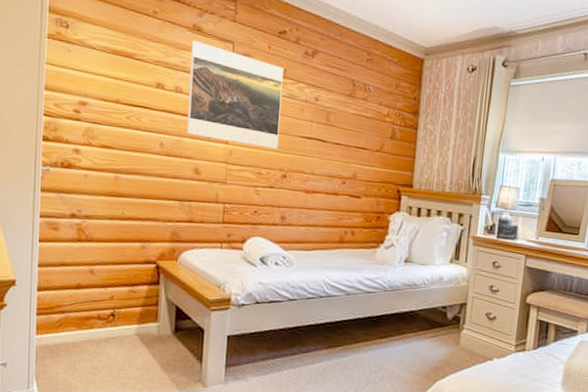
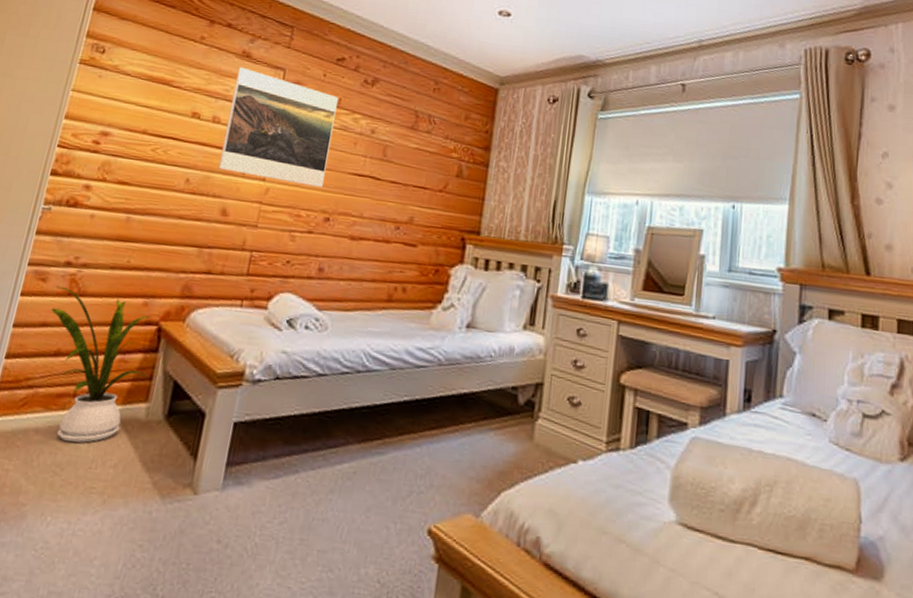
house plant: none [66,233,153,353] -> present [51,285,151,443]

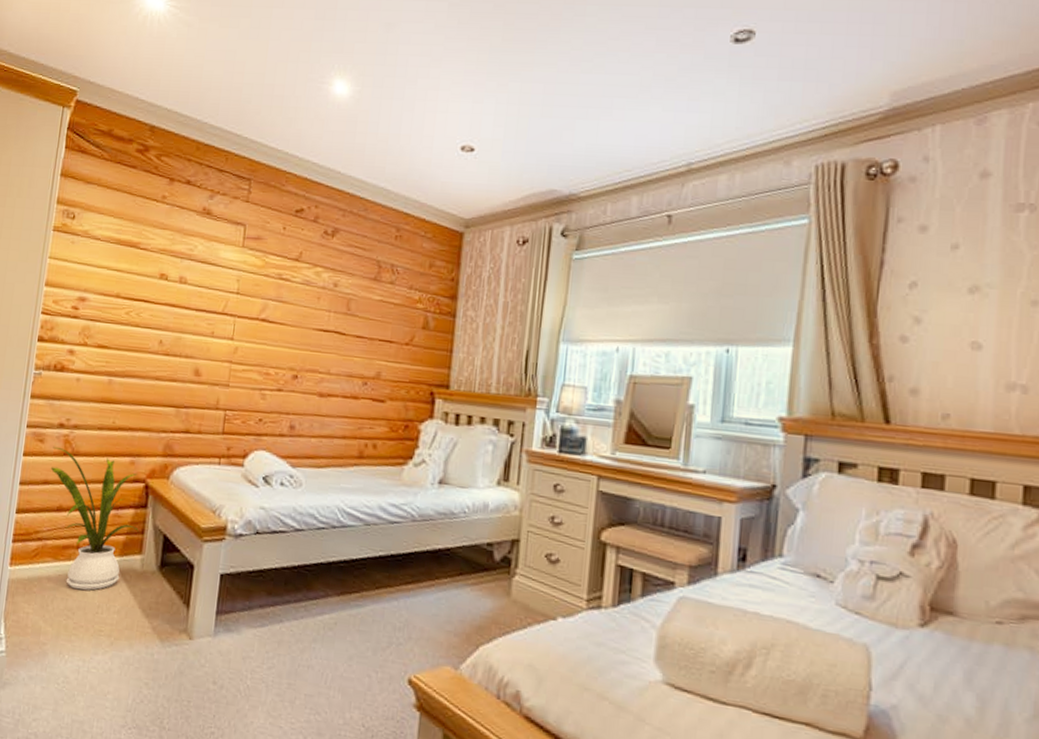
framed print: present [218,66,338,187] -> none [188,224,299,344]

